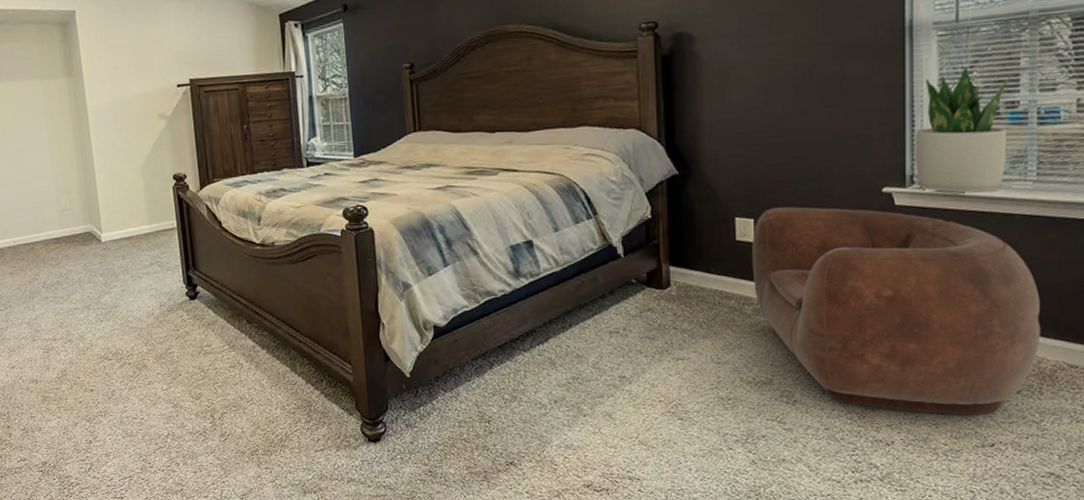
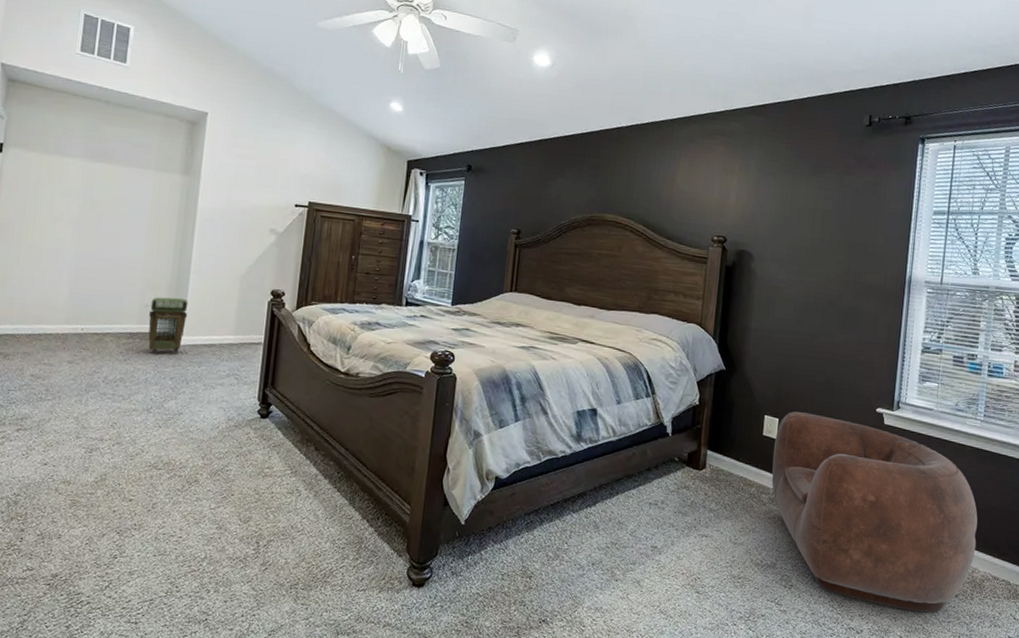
laundry basket: none [66,197,103,254] -> present [148,297,188,355]
planter: present [915,67,1012,194] -> none [901,321,974,426]

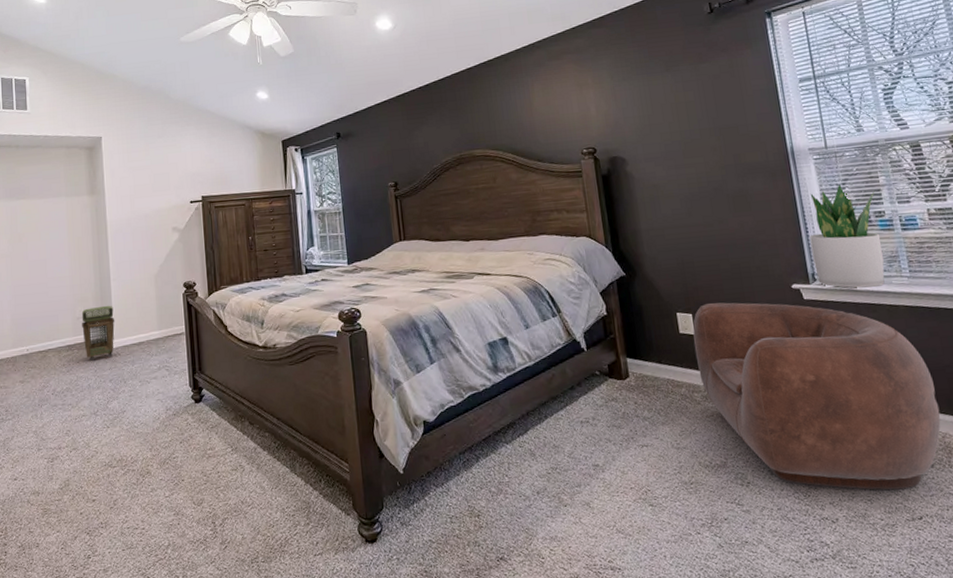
planter: none [901,321,974,426] -> present [809,184,885,288]

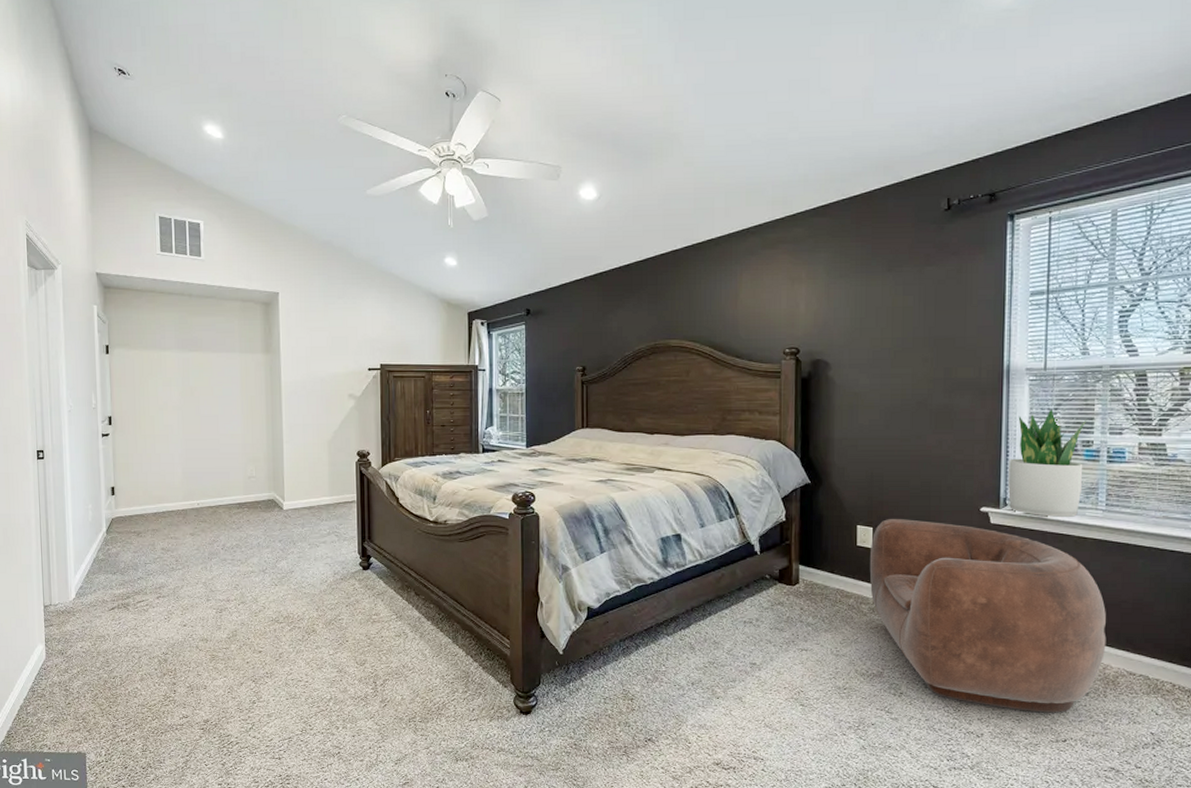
laundry basket: present [81,305,115,361] -> none [253,467,287,520]

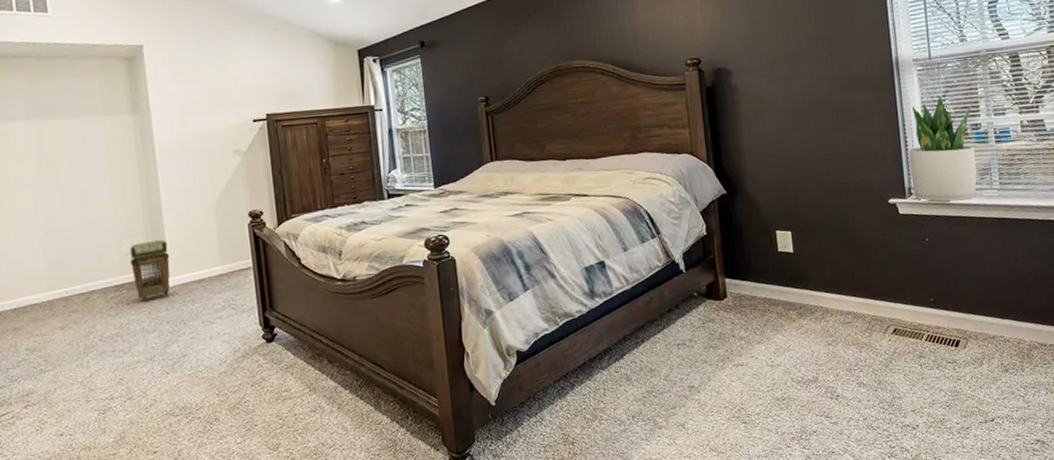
laundry basket: none [253,467,287,520] -> present [129,239,170,302]
armchair: present [869,519,1107,713] -> none [791,218,1017,396]

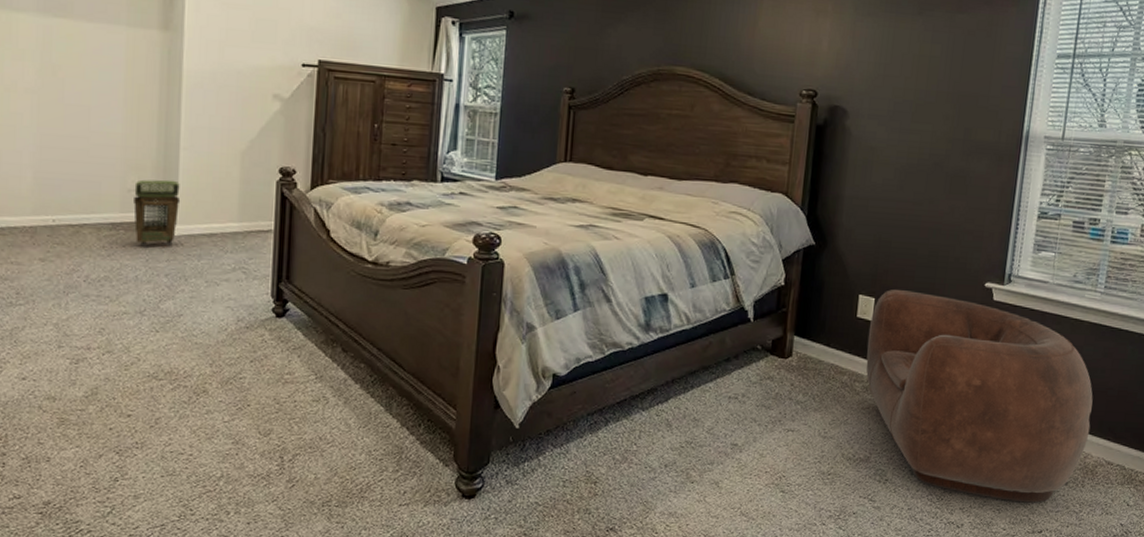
armchair: none [791,218,1017,396] -> present [866,290,1093,503]
planter: present [908,96,977,202] -> none [1013,182,1097,299]

